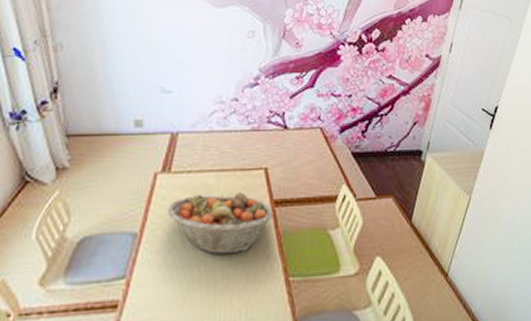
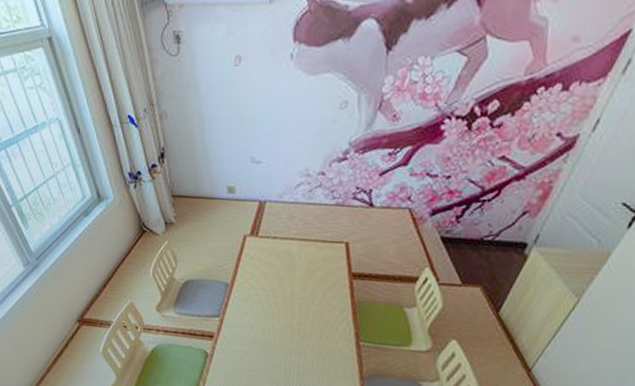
fruit basket: present [168,192,273,255] -> none [254,258,351,314]

